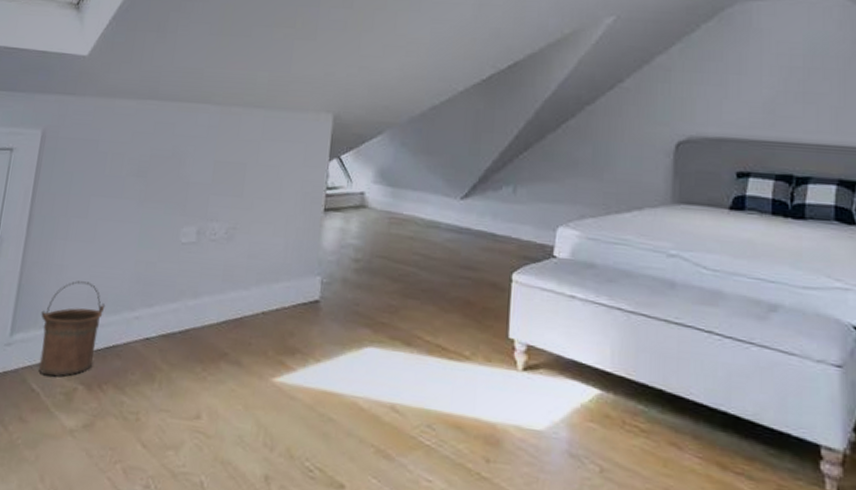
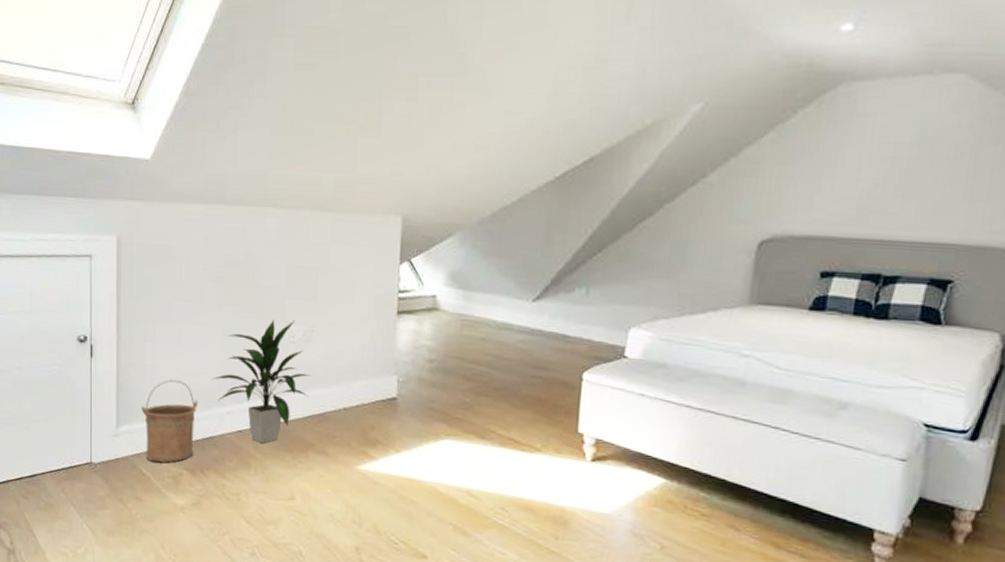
indoor plant: none [123,216,229,352] -> present [212,319,310,443]

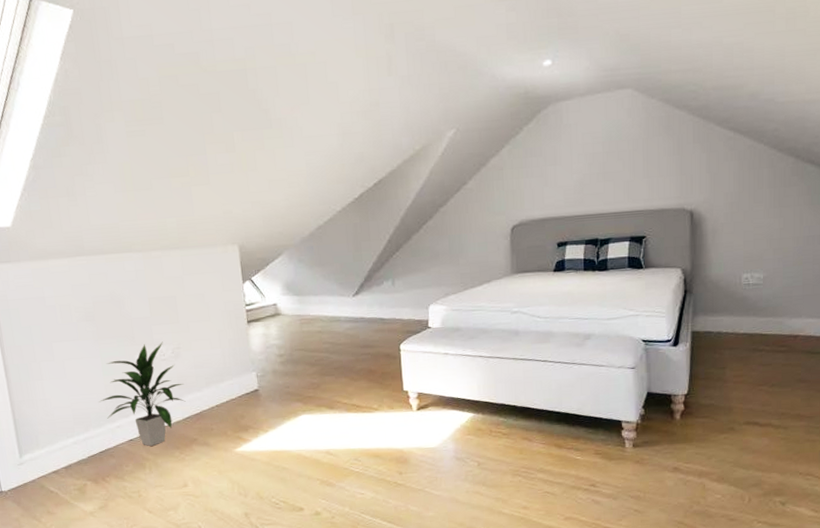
bucket: present [141,379,199,462] -> none [39,408,94,479]

